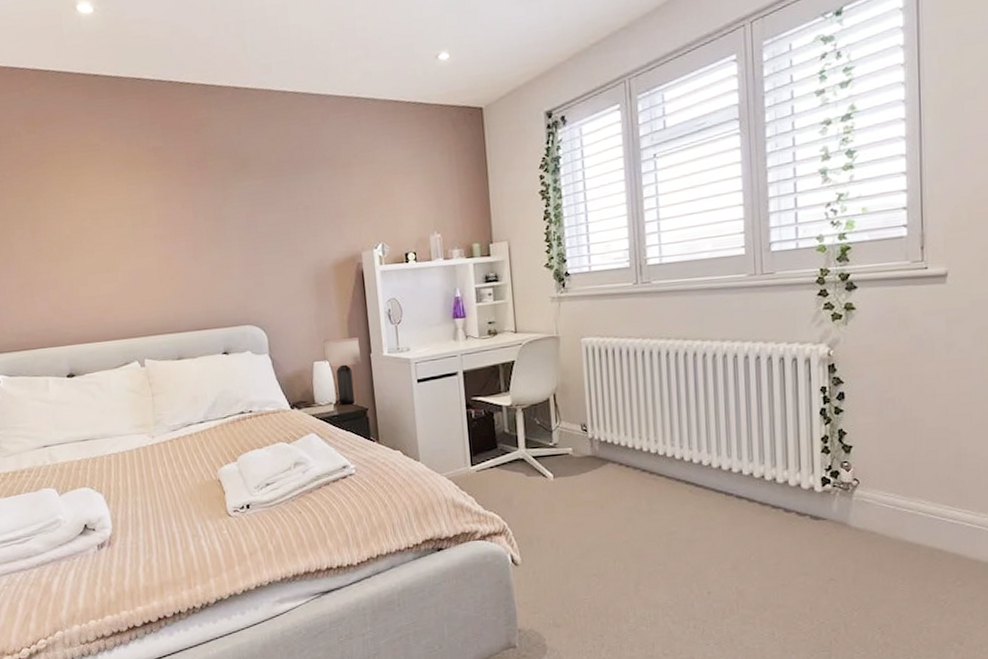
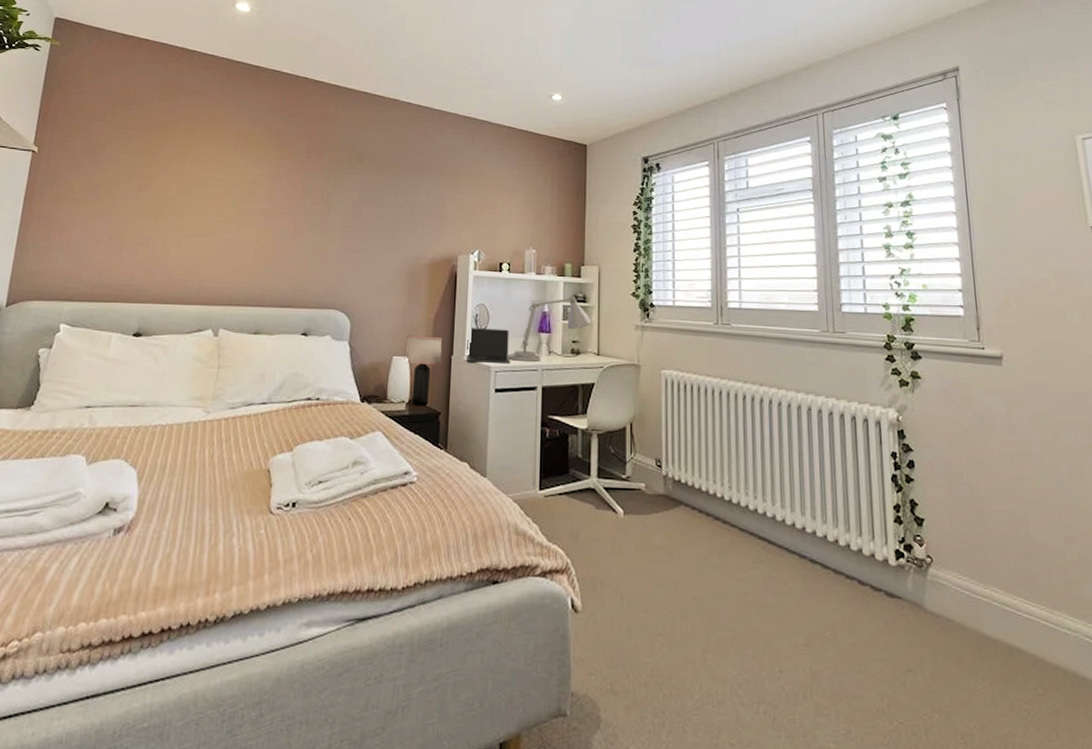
laptop: none [383,320,428,357] -> present [466,328,510,365]
desk lamp: none [425,276,507,350] -> present [507,295,593,362]

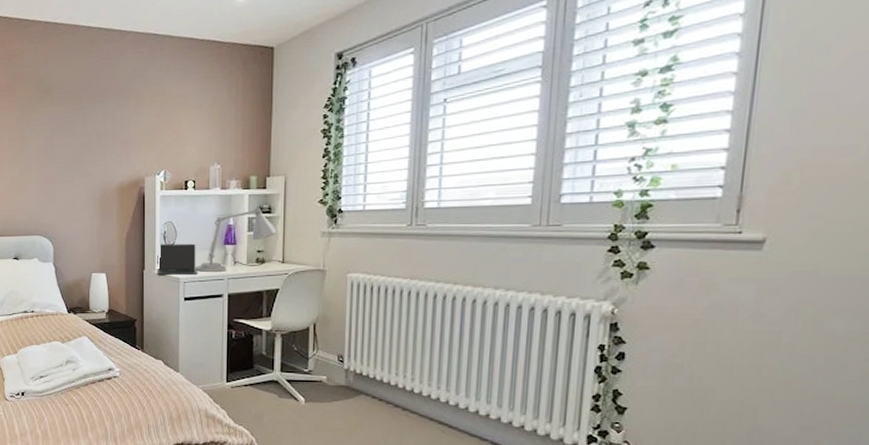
table lamp: present [404,336,443,406] -> none [102,255,135,315]

